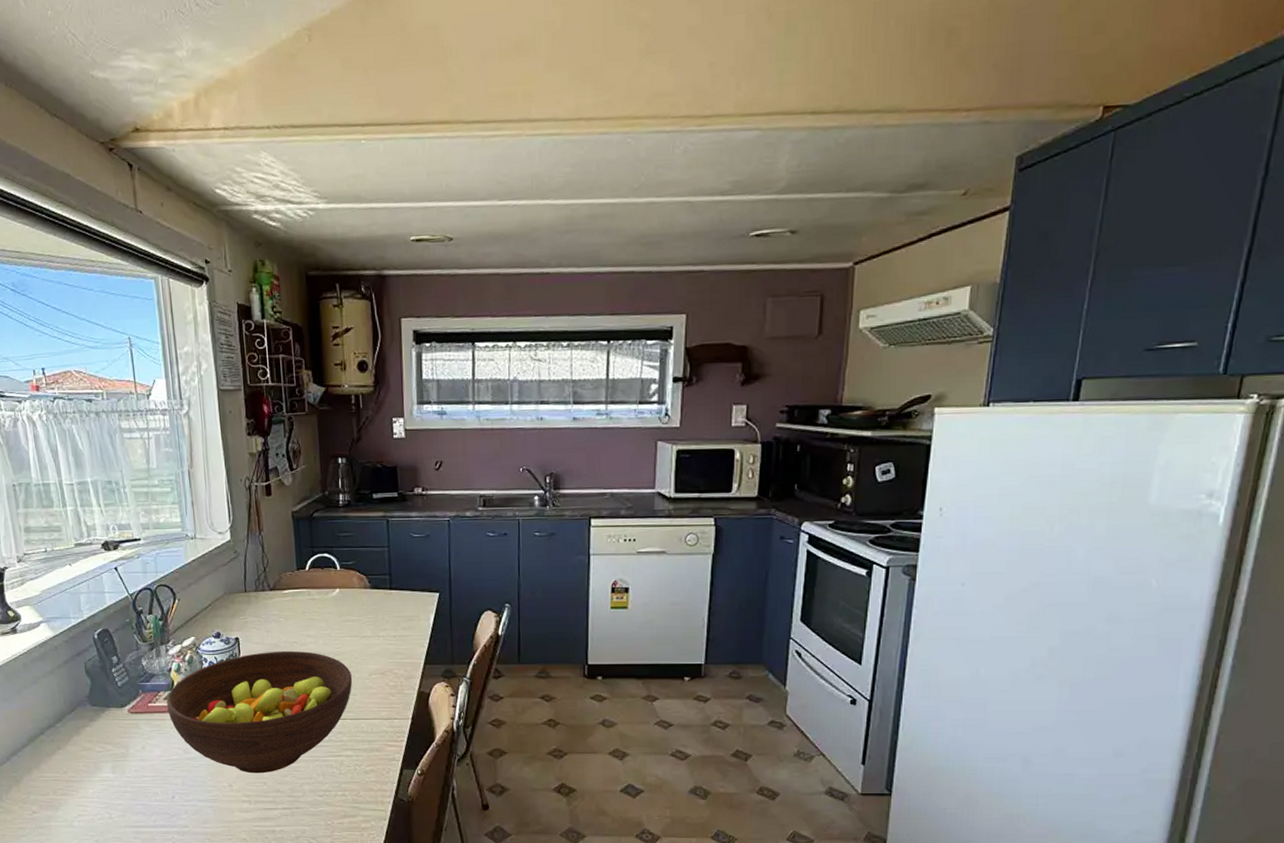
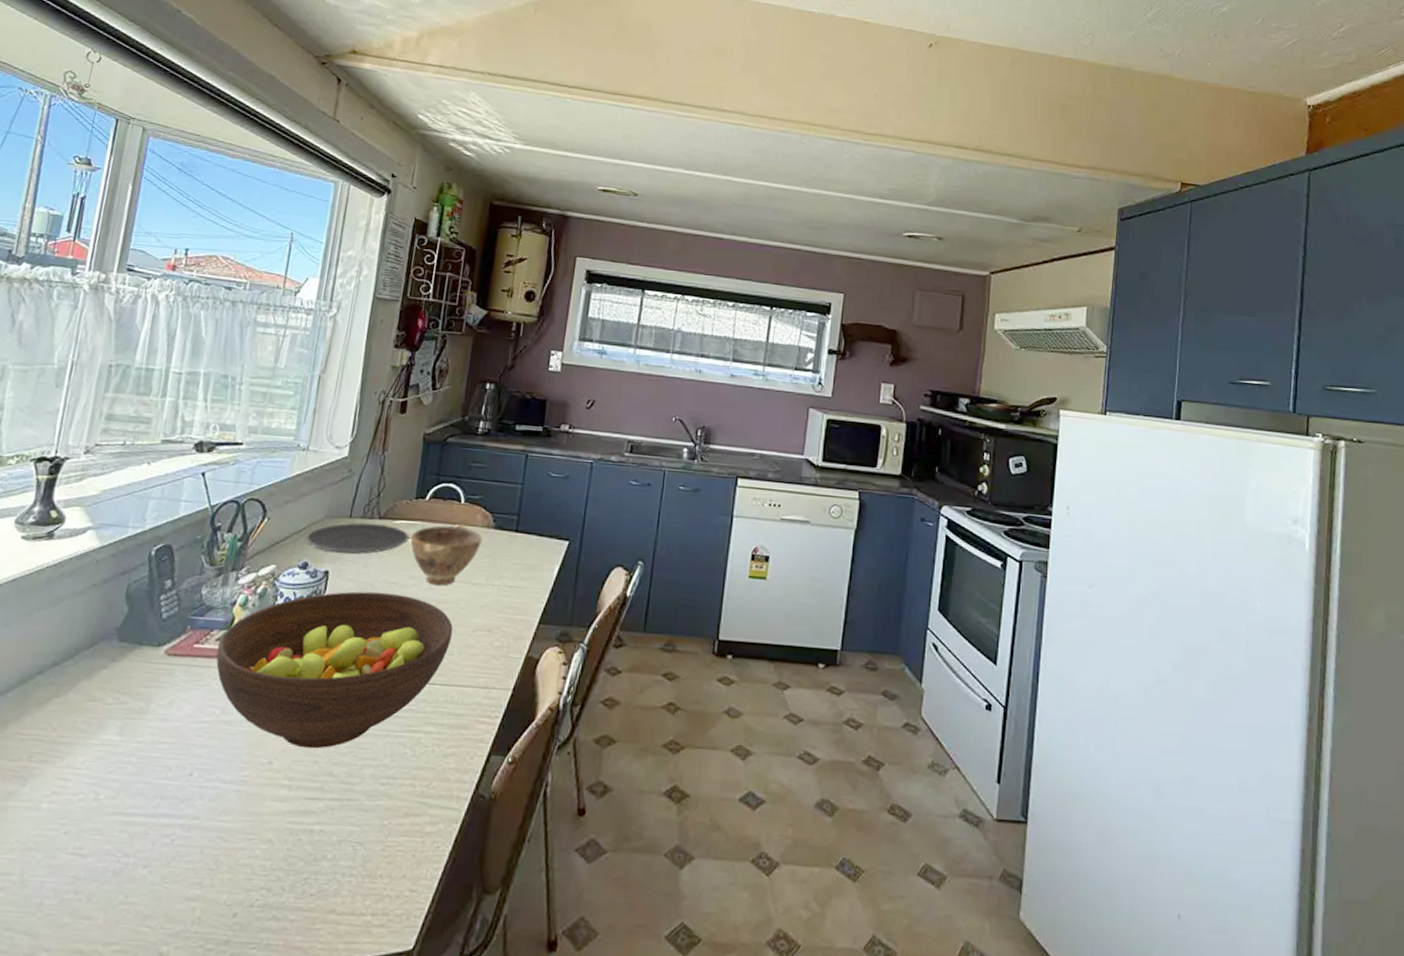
plate: none [213,595,299,623] -> present [305,522,409,555]
bowl: none [301,588,362,641] -> present [410,524,482,586]

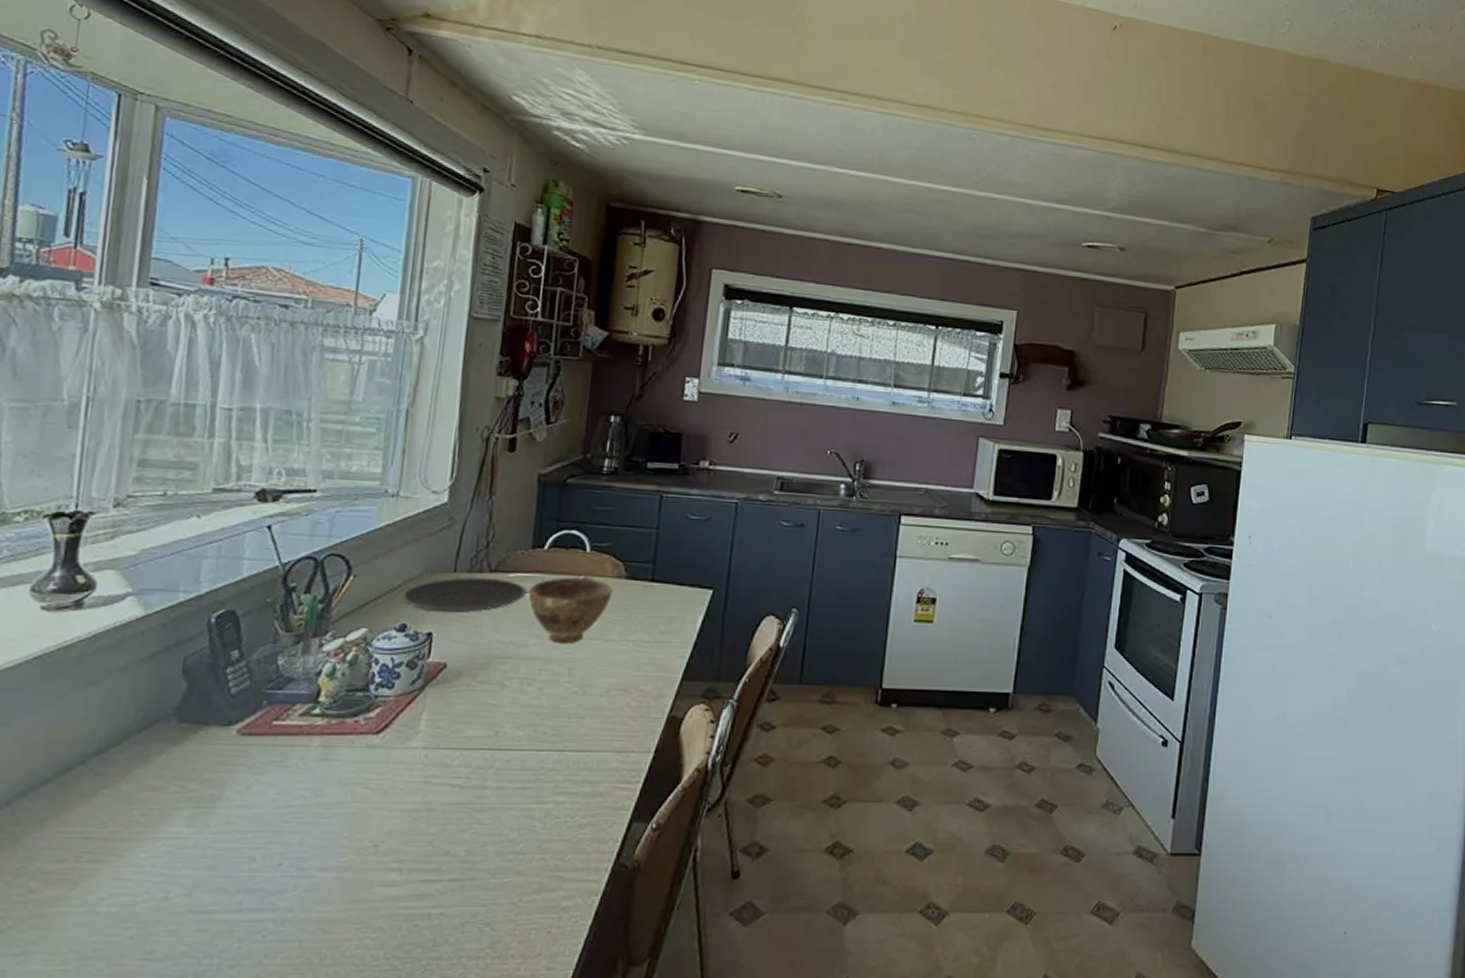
fruit bowl: present [216,591,453,749] -> none [301,653,583,828]

